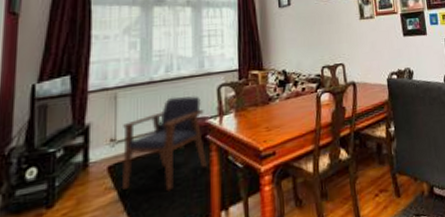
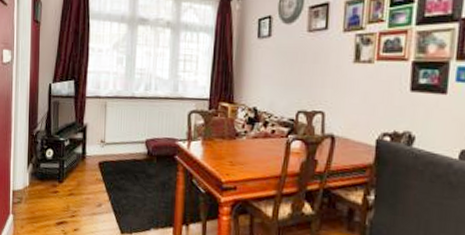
armchair: present [121,96,208,192] -> none [107,114,175,196]

